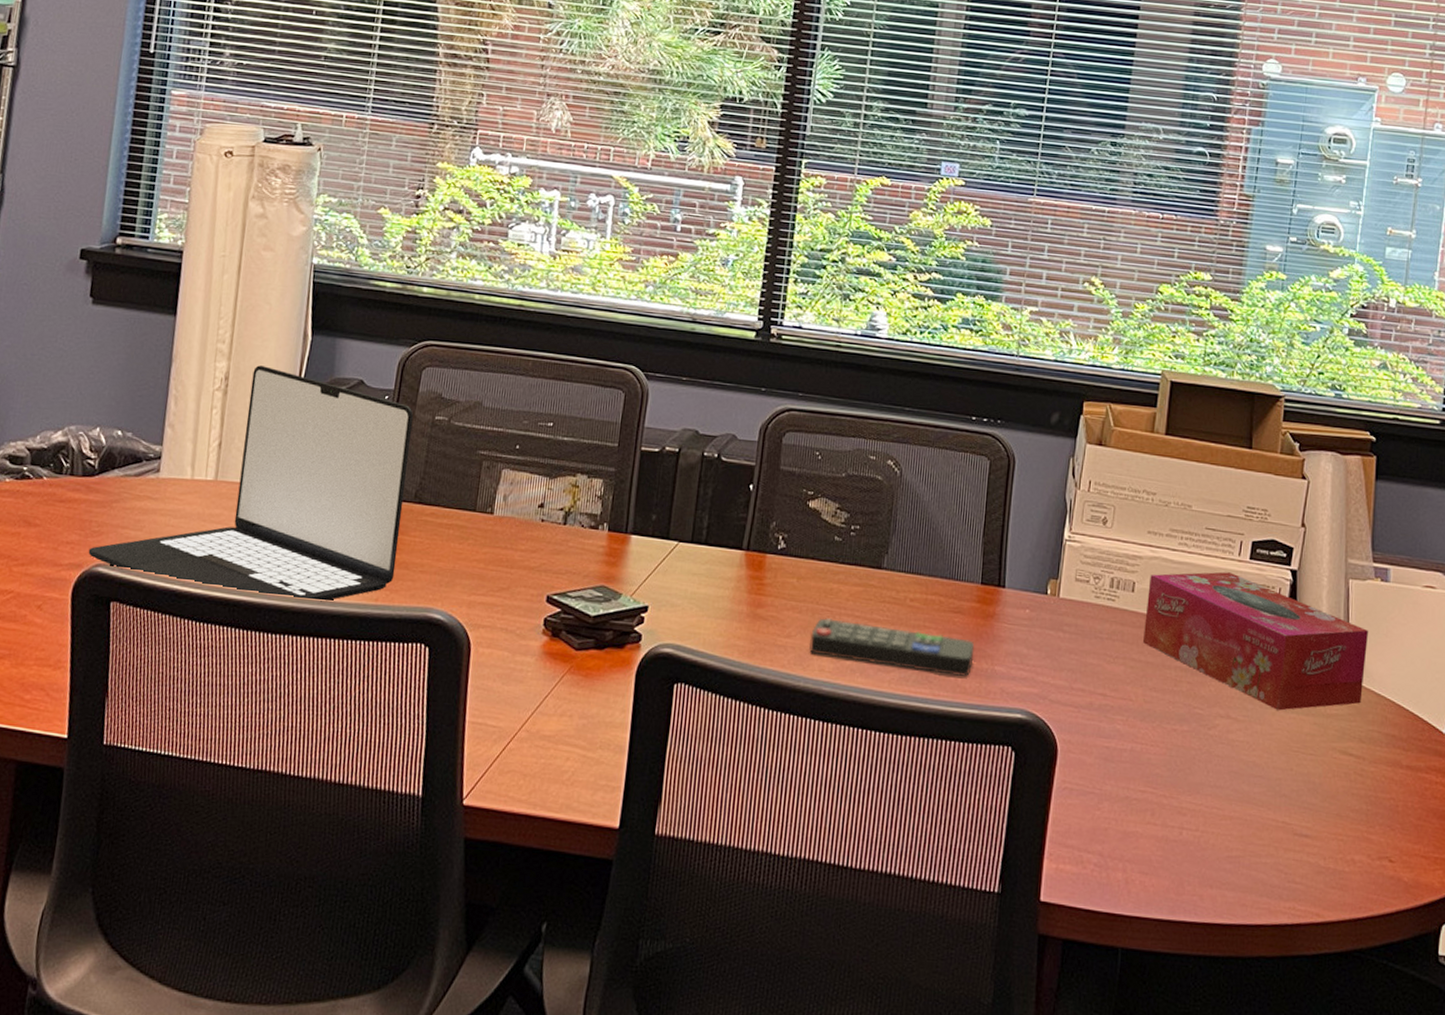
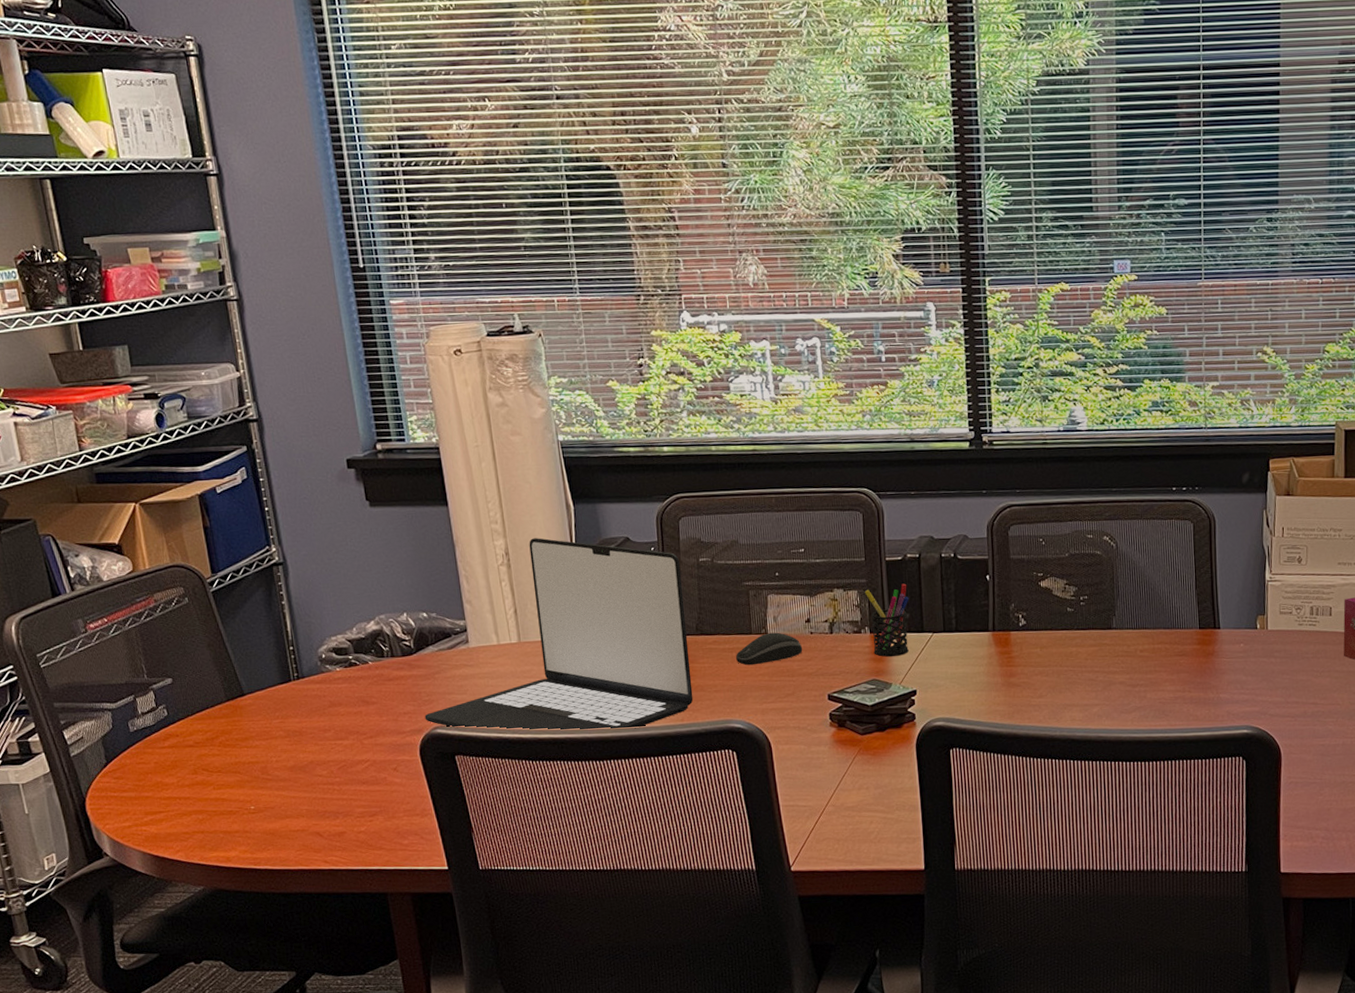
computer mouse: none [451,512,530,548] -> present [735,632,803,666]
pen holder: none [608,479,660,563] -> present [864,583,909,658]
remote control: present [809,618,975,676] -> none [1059,675,1201,708]

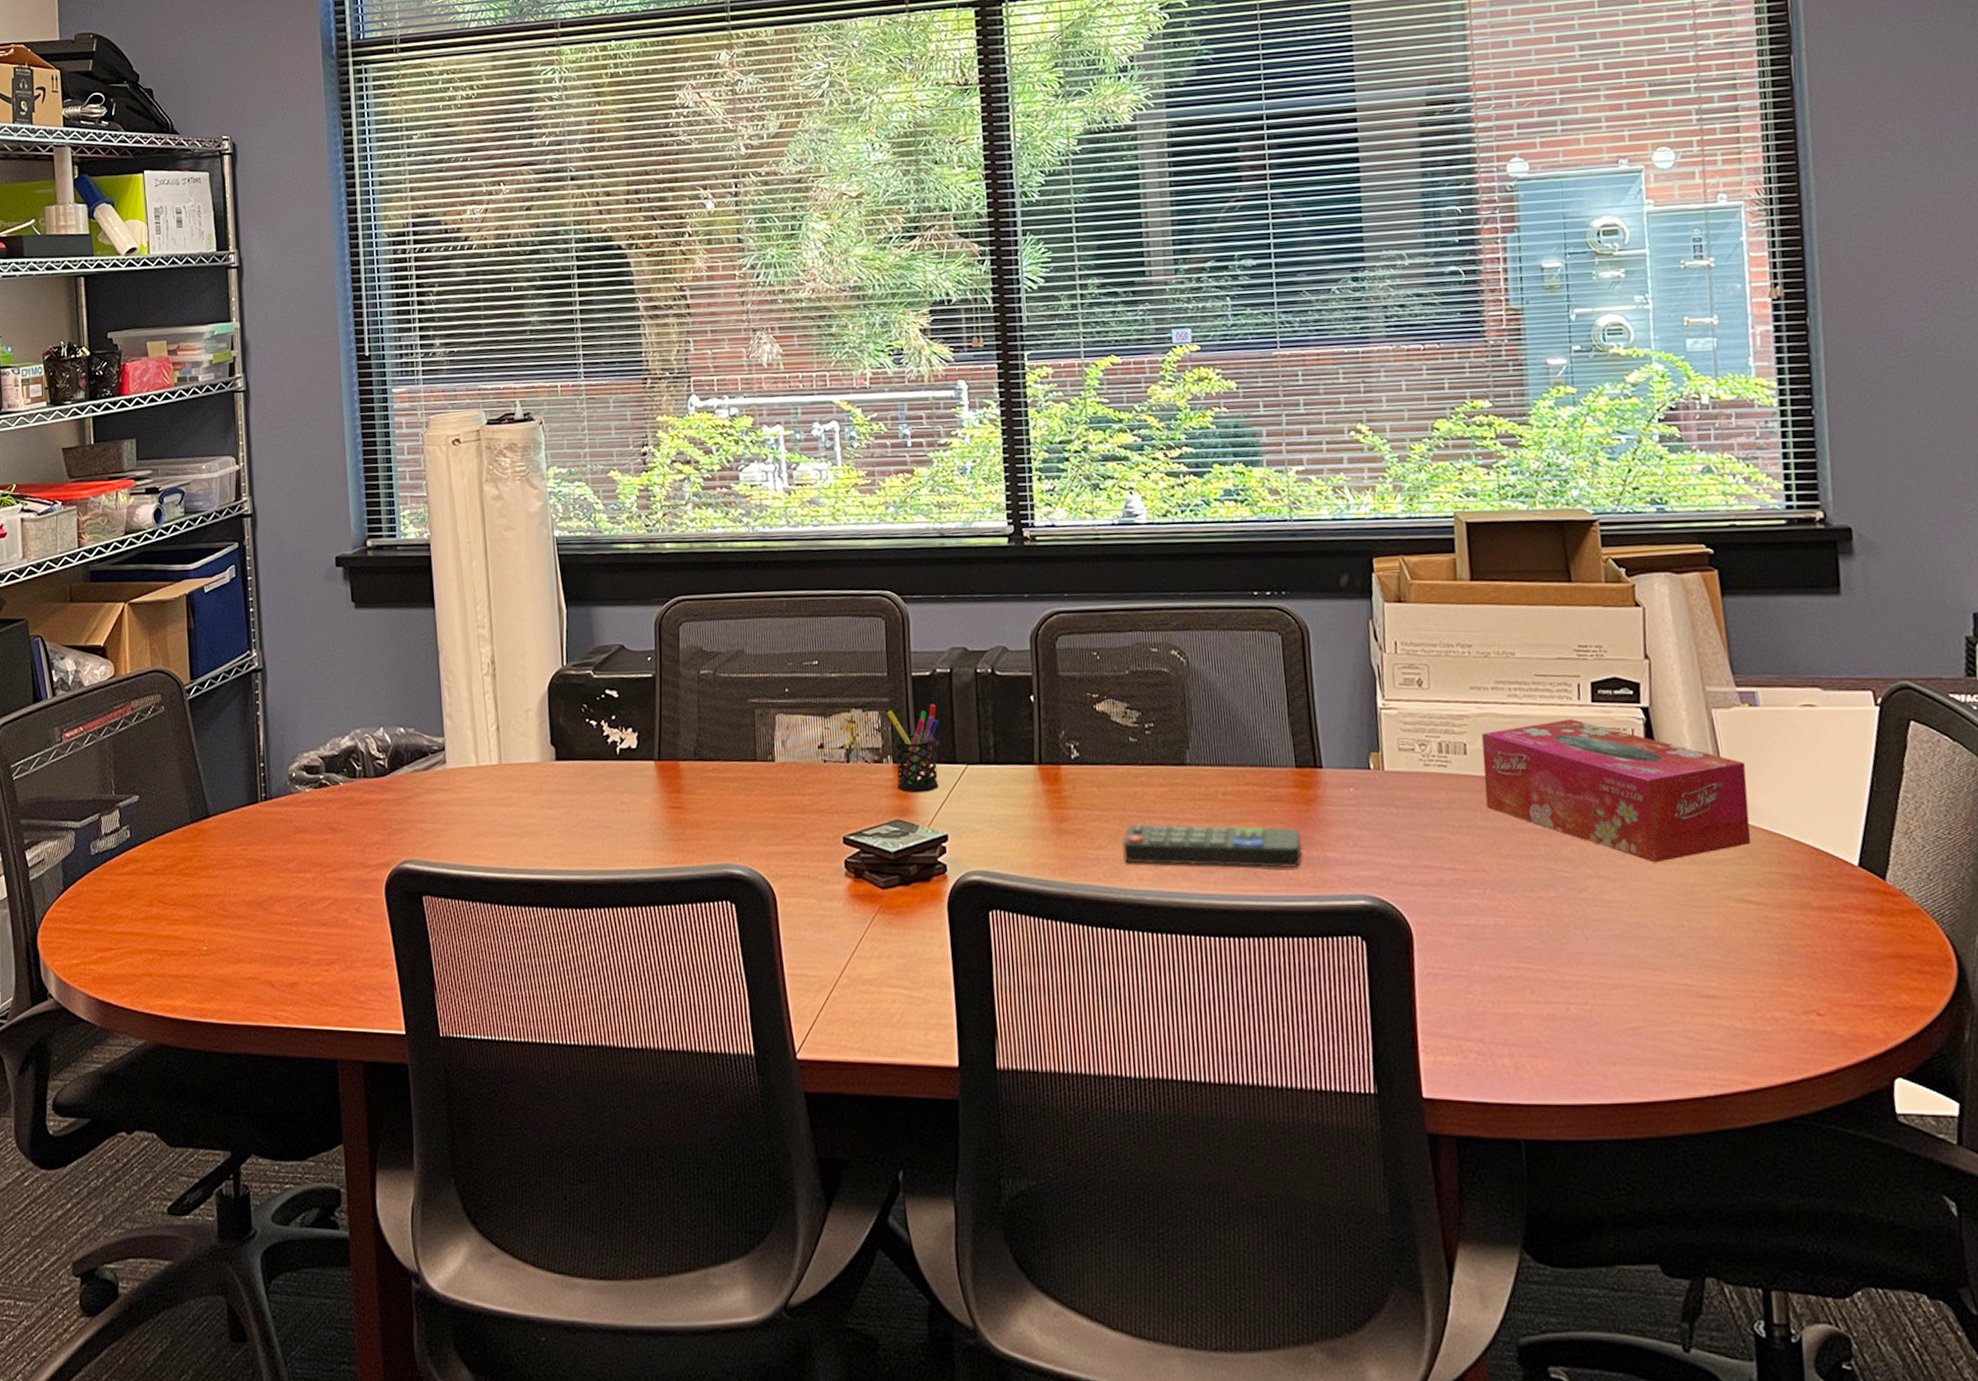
laptop: present [424,538,693,729] -> none [393,644,688,871]
computer mouse: present [735,632,803,666] -> none [737,759,815,799]
remote control: none [1059,675,1201,708] -> present [1122,824,1303,868]

